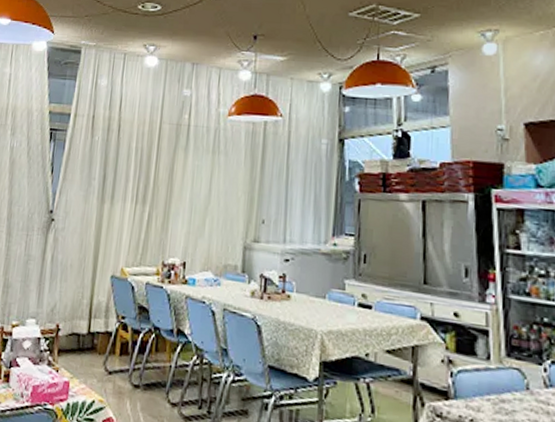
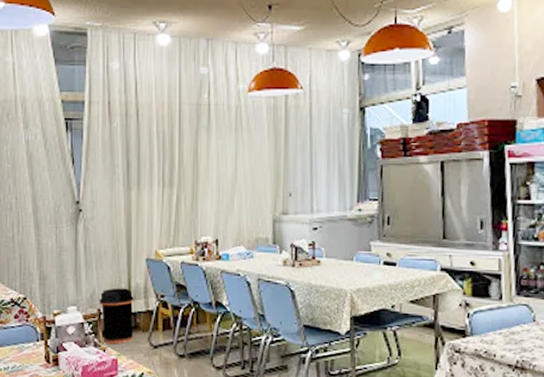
trash can: none [58,303,94,366] -> present [99,288,134,345]

